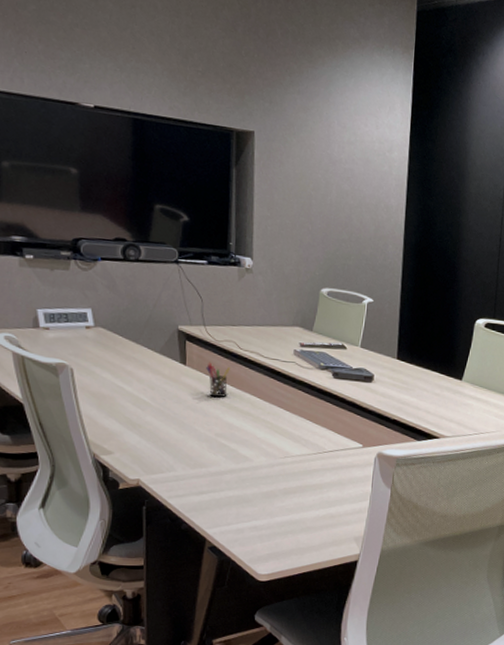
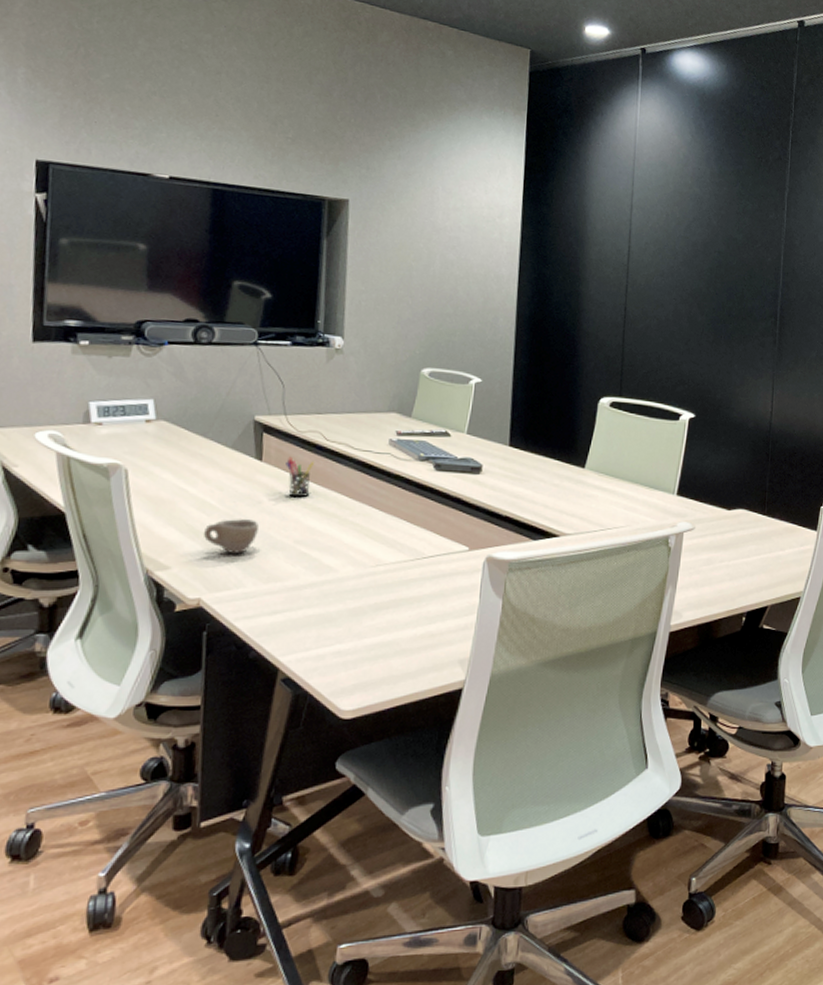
cup: none [139,414,185,443] -> present [203,519,259,554]

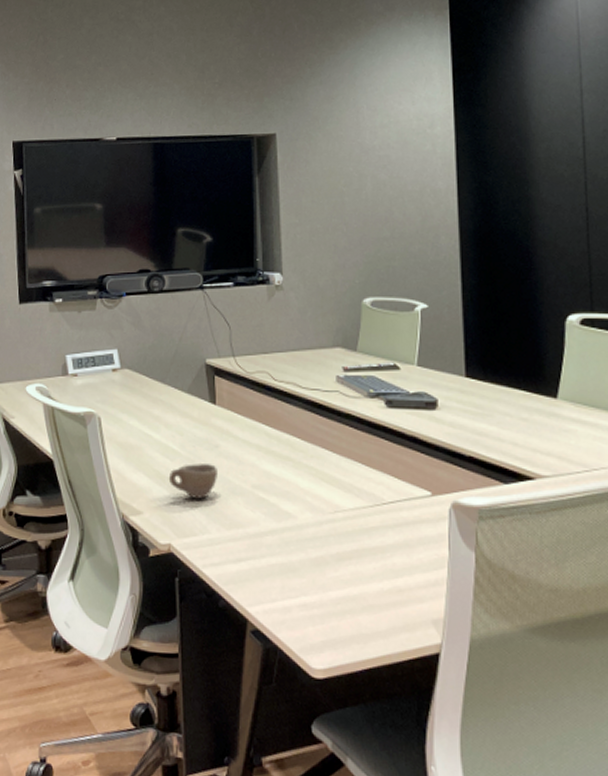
pen holder: present [285,456,314,497] -> none [238,399,264,440]

